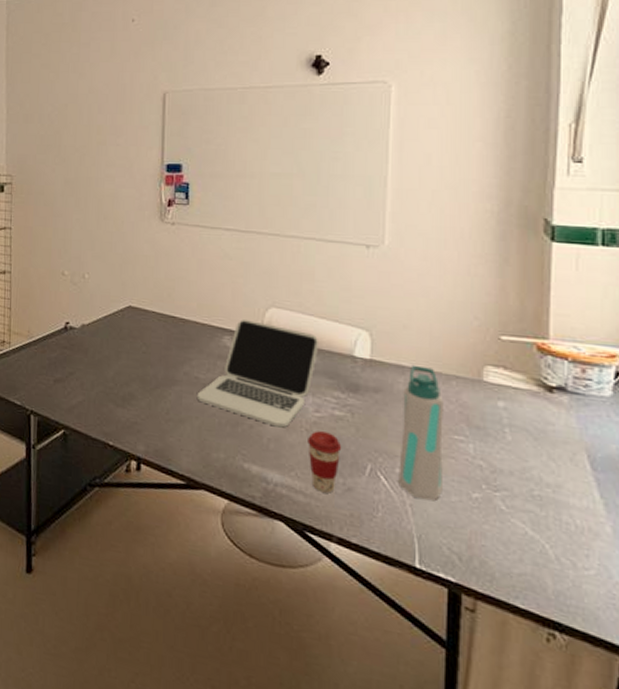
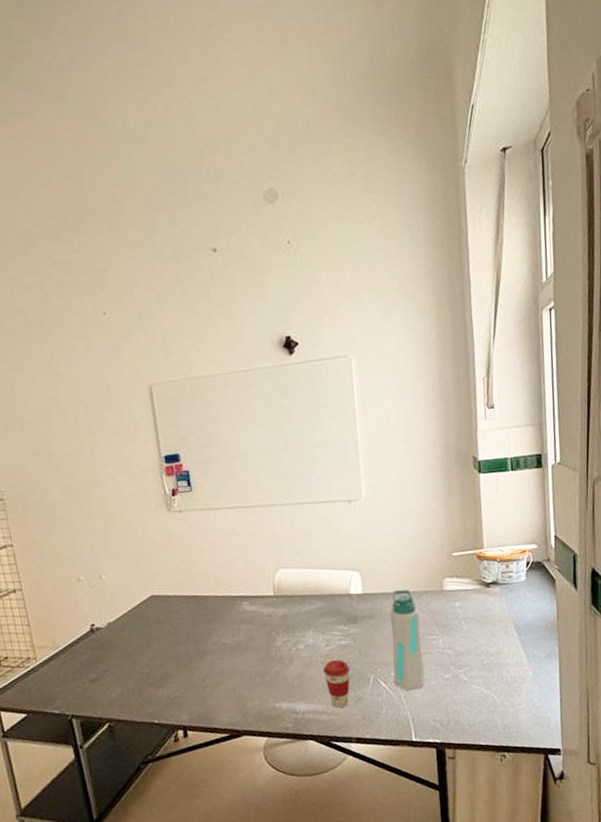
laptop: present [196,320,319,428] -> none [227,583,322,667]

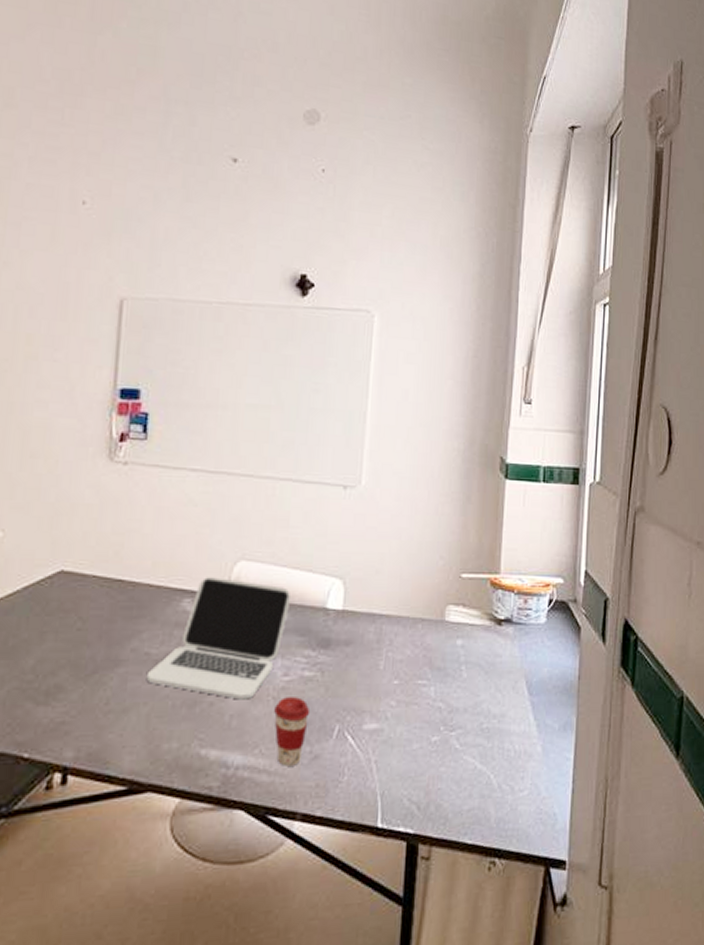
laptop: none [227,583,322,667] -> present [146,577,292,700]
water bottle: present [390,589,426,691] -> none [365,611,410,754]

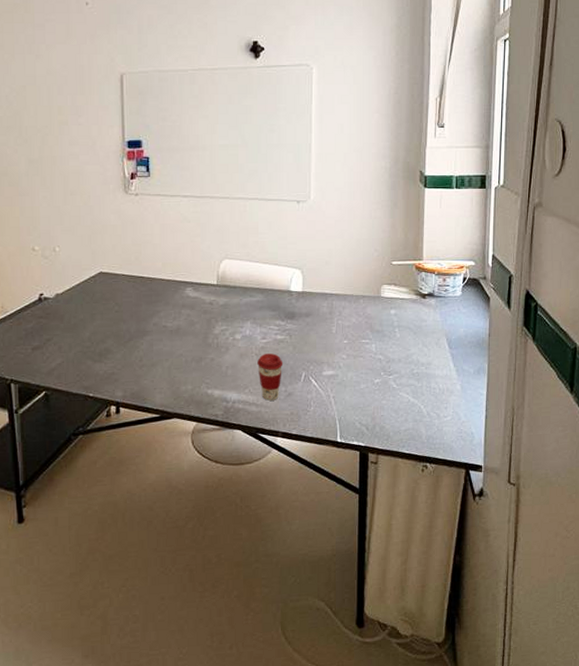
laptop: present [146,577,292,700] -> none [165,272,264,356]

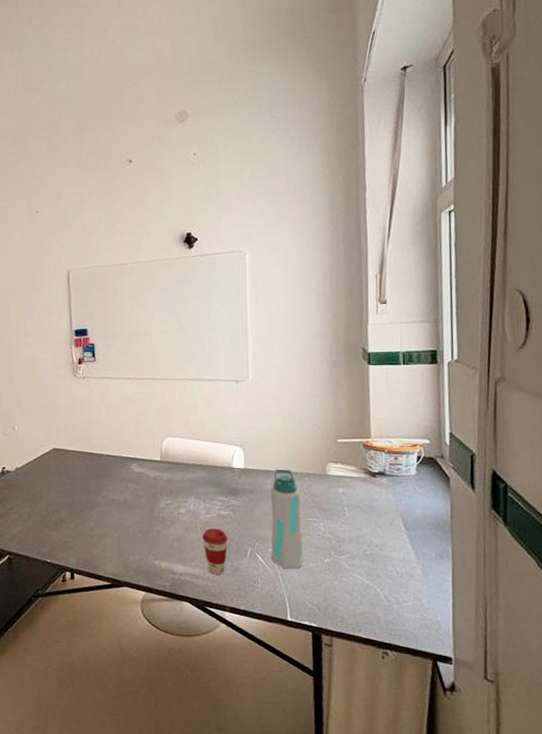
water bottle: none [325,291,356,392] -> present [270,468,304,570]

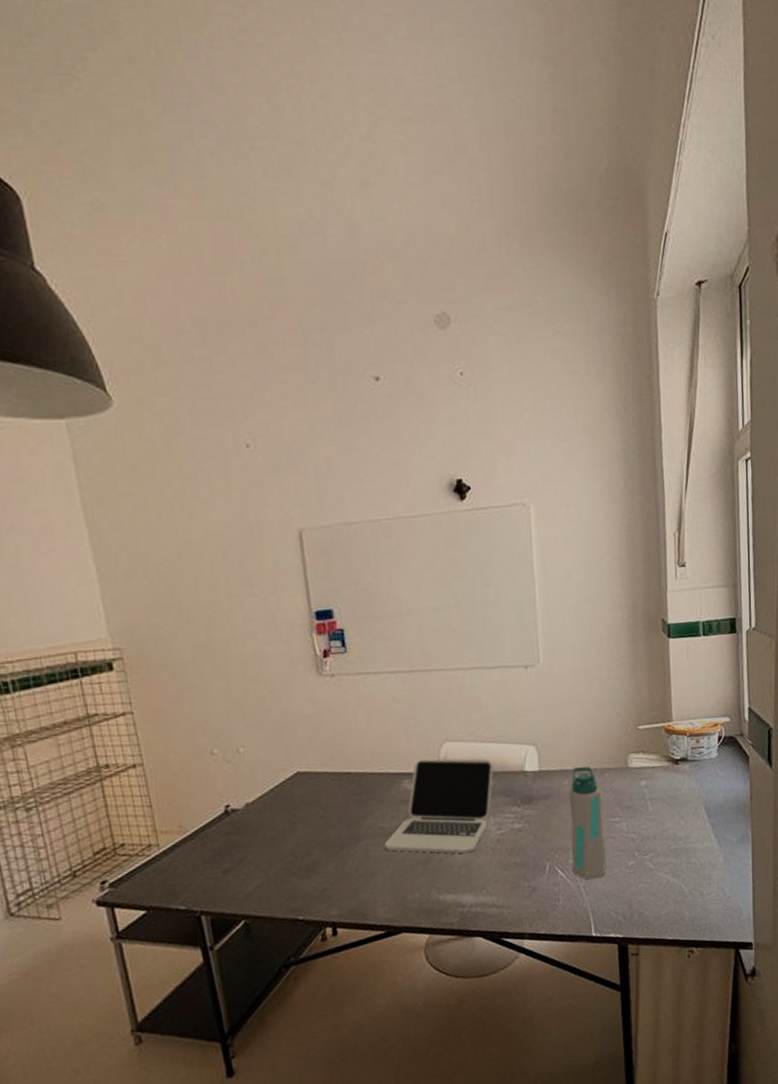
laptop: none [114,449,206,530] -> present [384,758,494,854]
coffee cup: present [202,528,229,575] -> none [494,845,524,900]

